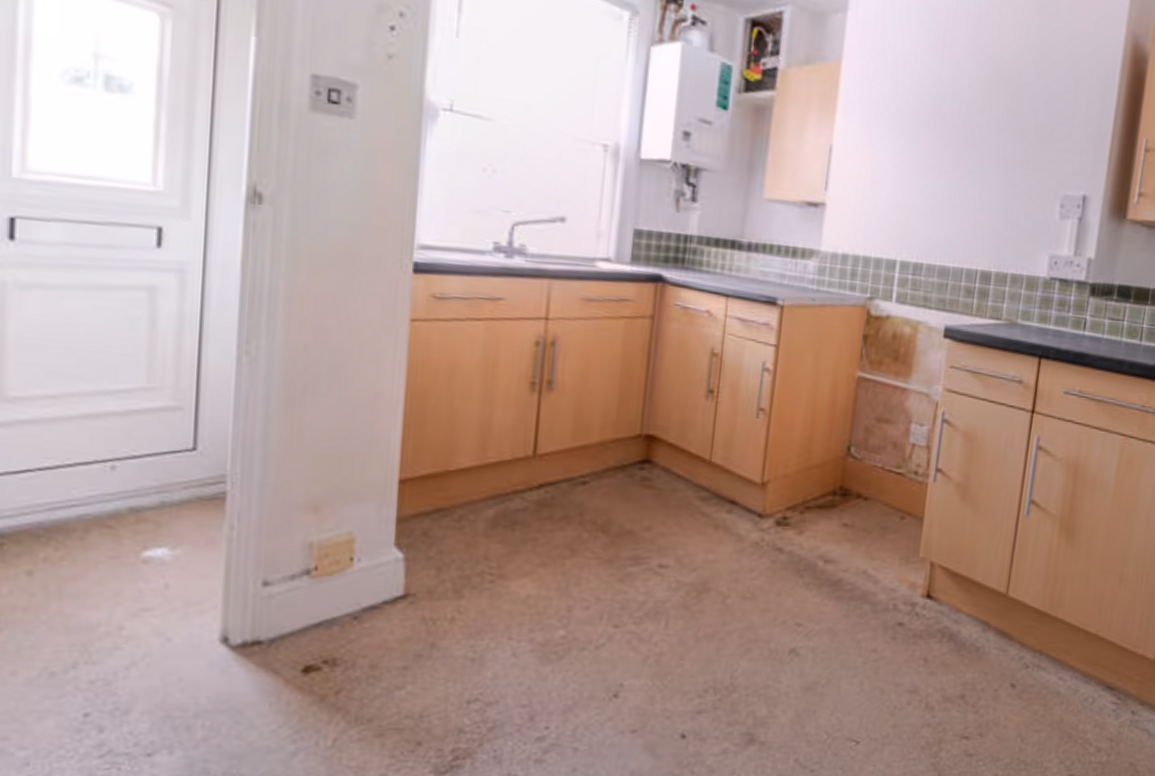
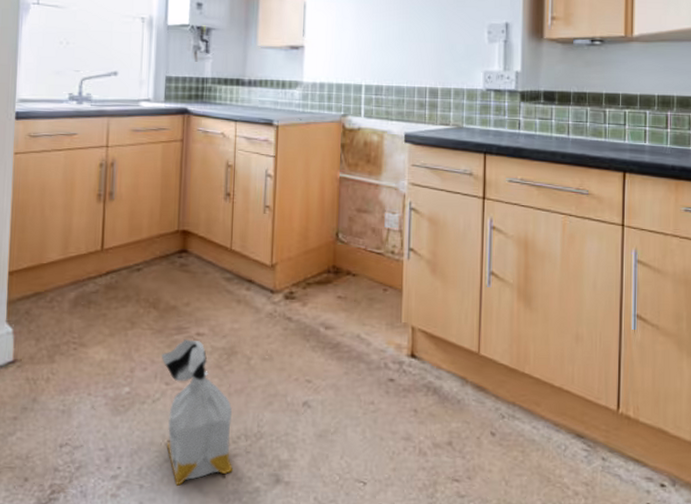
bag: none [609,572,700,748] -> present [161,339,233,486]

